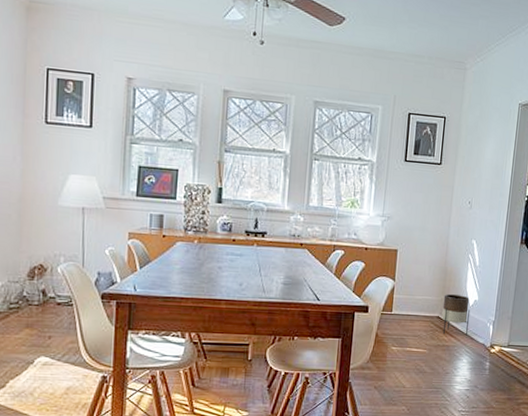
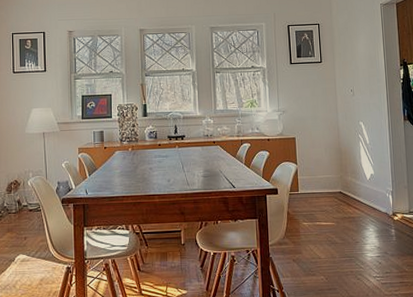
planter: present [441,294,471,336] -> none [342,171,370,207]

